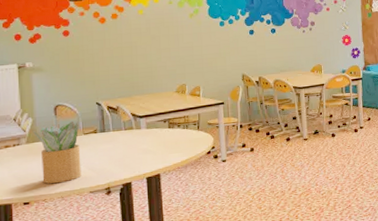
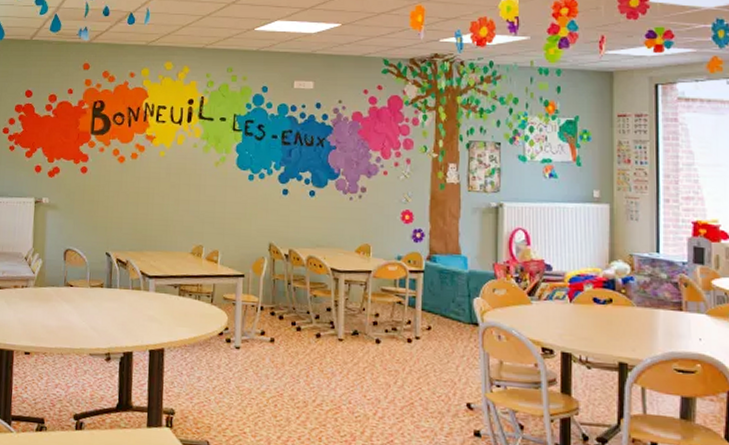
potted plant: present [33,121,82,184] -> none [41,270,87,338]

